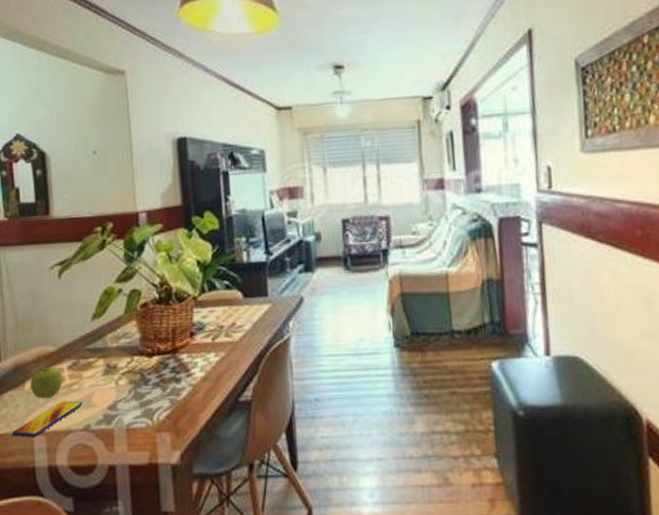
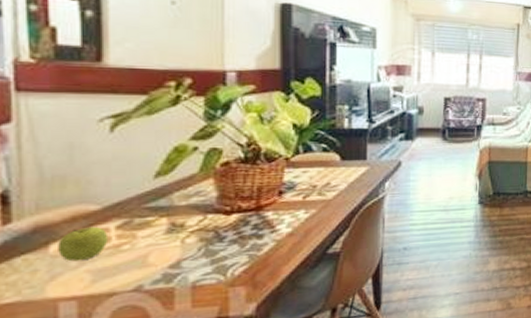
smartphone: present [12,400,83,437] -> none [24,261,134,305]

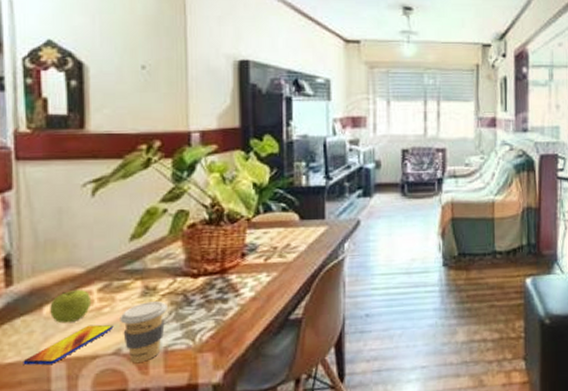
smartphone: none [24,261,134,305] -> present [23,324,114,365]
coffee cup: none [141,238,196,299] -> present [120,301,168,363]

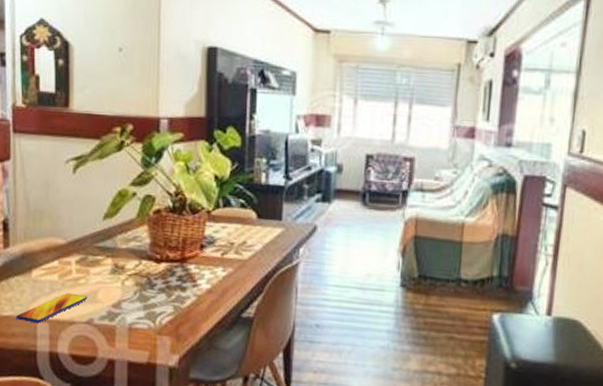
fruit: present [50,289,92,324] -> none [38,258,71,289]
coffee cup: present [120,301,168,363] -> none [93,279,133,335]

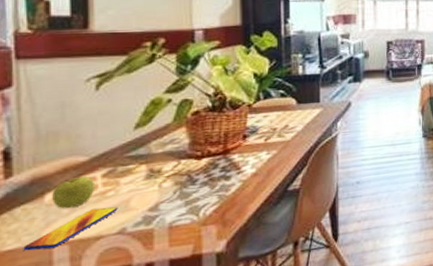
fruit: none [38,258,71,289] -> present [52,176,96,209]

